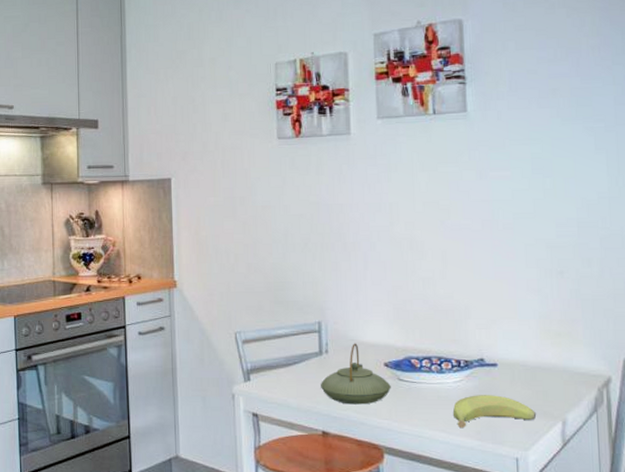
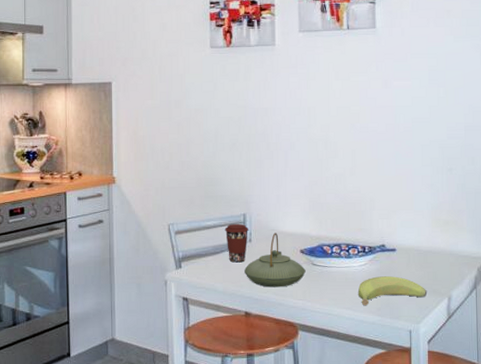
coffee cup: none [297,332,325,376] -> present [224,223,249,263]

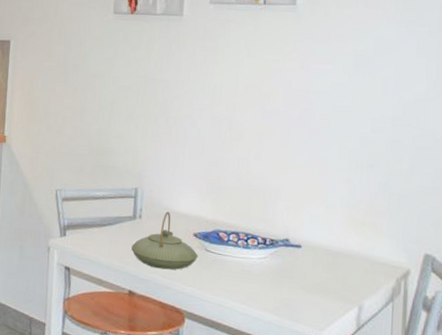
coffee cup: present [224,223,249,263] -> none [114,197,140,239]
banana: present [357,276,428,306] -> none [254,272,335,303]

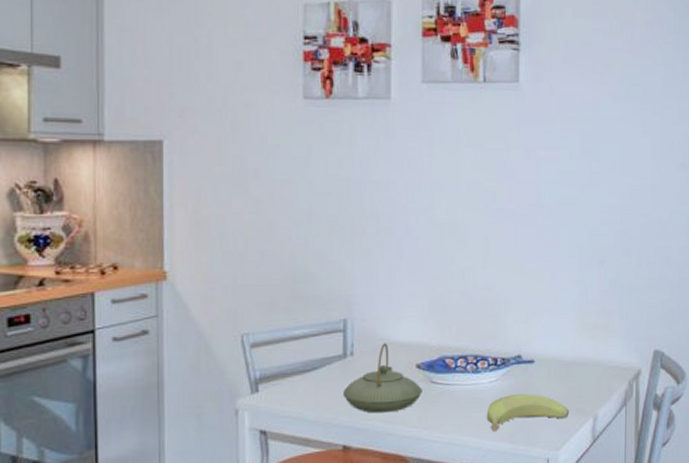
banana: none [254,272,335,303] -> present [486,394,570,432]

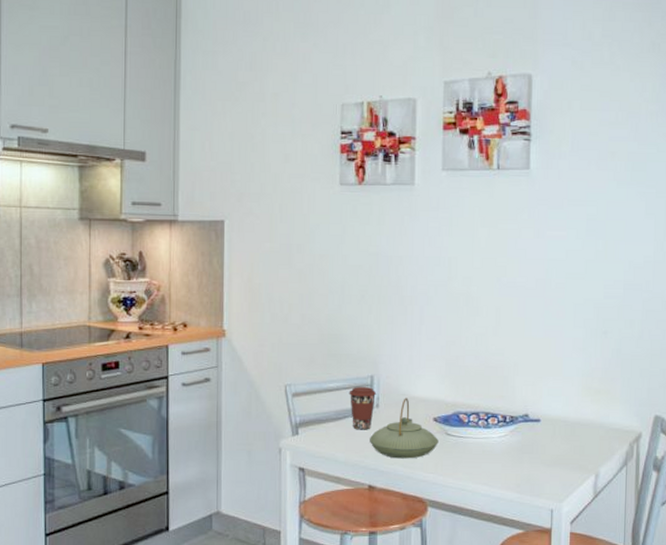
coffee cup: none [318,332,351,383] -> present [349,386,377,430]
banana: present [486,394,570,432] -> none [495,449,573,482]

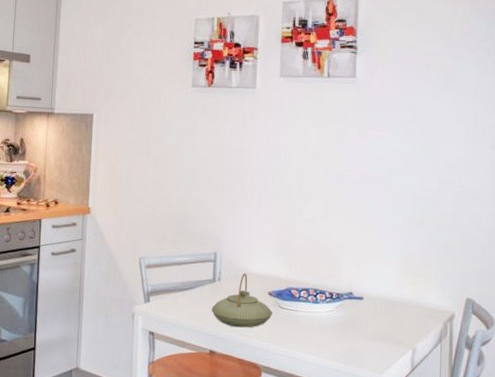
coffee cup: present [349,386,377,430] -> none [194,261,219,301]

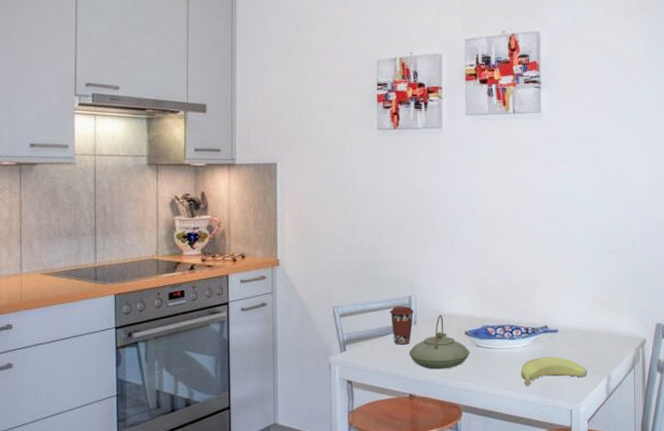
coffee cup: none [194,261,219,301] -> present [390,305,415,345]
banana: none [323,323,392,353] -> present [520,357,588,387]

